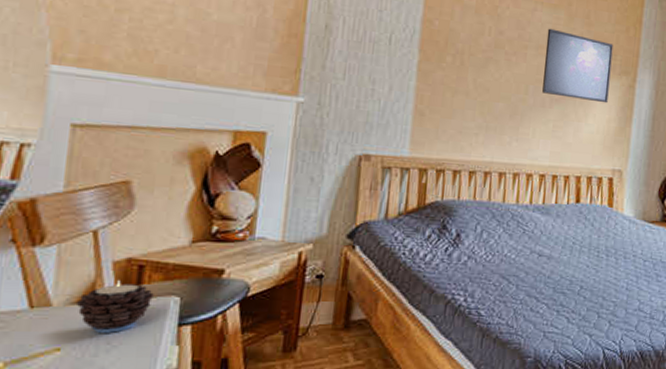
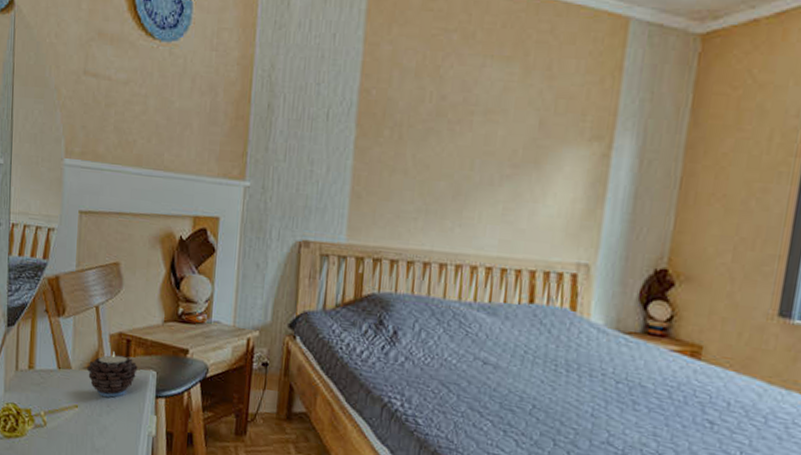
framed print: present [542,28,614,104] -> none [490,87,583,179]

